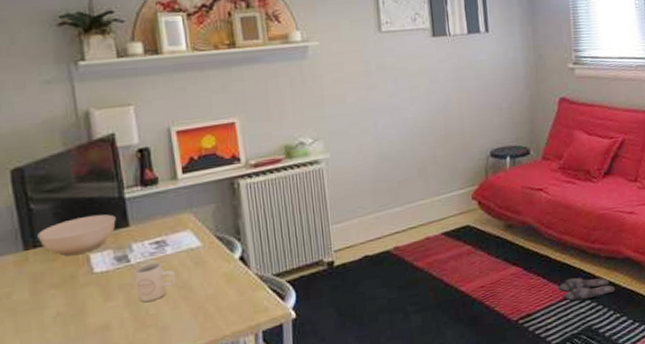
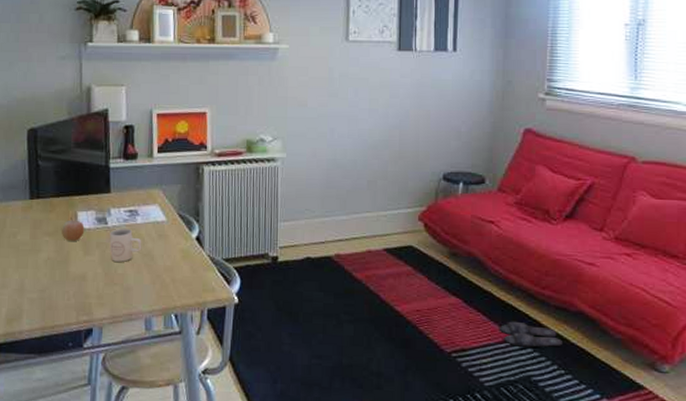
bowl: present [37,214,116,256] -> none [41,178,101,211]
fruit: none [71,262,102,290] -> present [62,217,85,241]

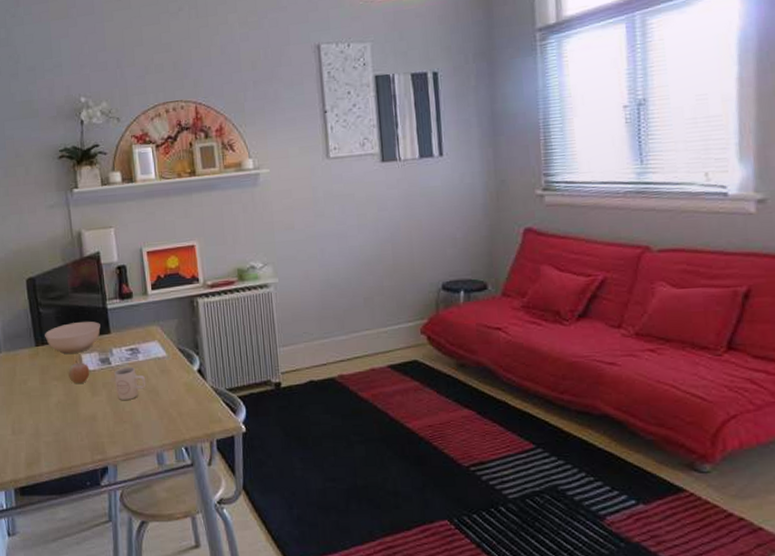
bowl: none [41,178,101,211] -> present [44,321,101,355]
slippers: present [500,321,562,348] -> none [519,429,588,456]

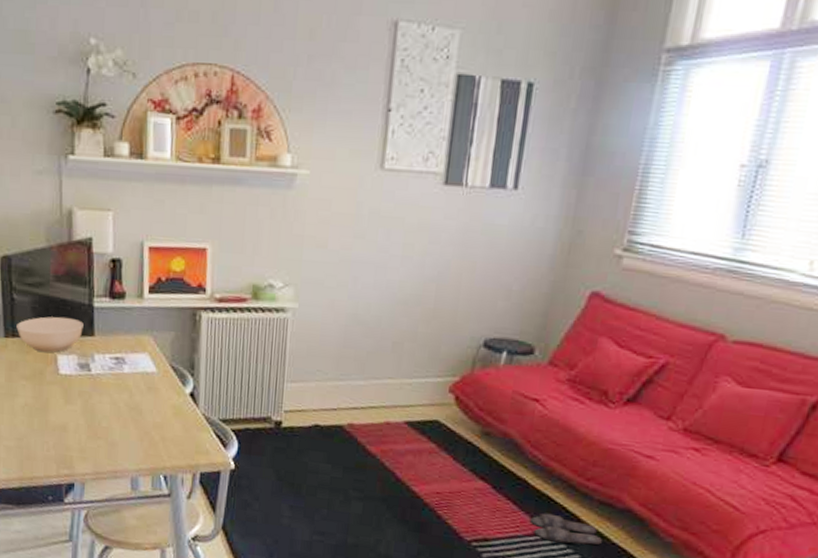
fruit: present [68,360,90,384] -> none [40,360,65,388]
mug: present [114,366,147,400] -> none [92,376,129,415]
slippers: none [519,429,588,456] -> present [531,513,602,546]

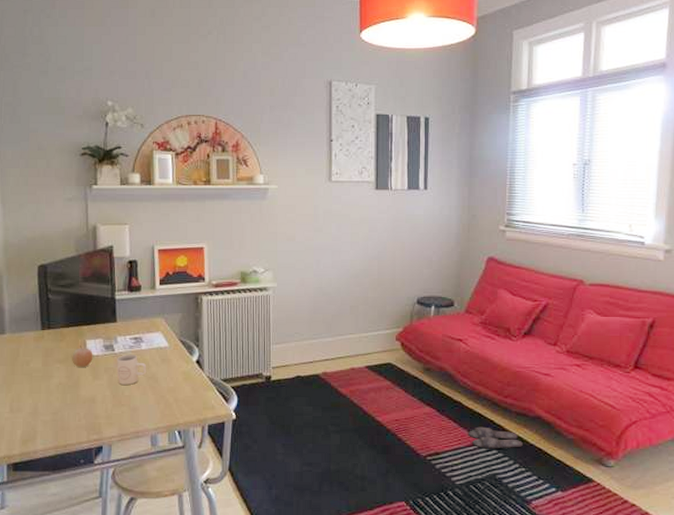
bowl: present [16,316,84,353] -> none [51,309,107,340]
fruit: none [40,360,65,388] -> present [72,345,93,367]
mug: none [92,376,129,415] -> present [116,354,147,385]

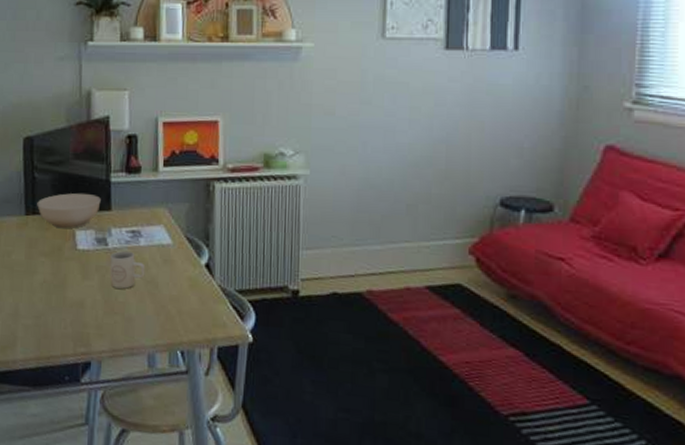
bowl: none [51,309,107,340] -> present [37,193,101,229]
fruit: present [72,345,93,367] -> none [58,236,83,263]
slippers: present [469,426,523,449] -> none [571,382,652,418]

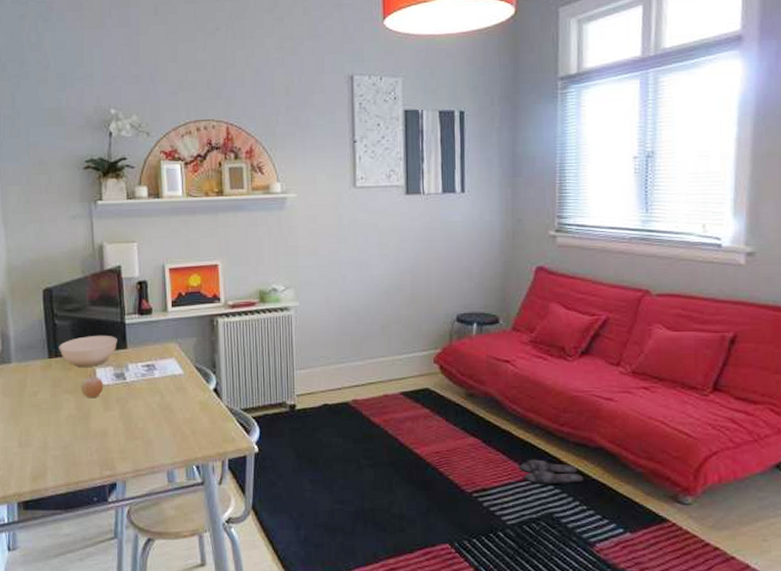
fruit: none [58,236,83,263] -> present [81,374,104,397]
mug: present [109,250,146,289] -> none [128,382,161,416]
slippers: none [571,382,652,418] -> present [520,459,583,484]

